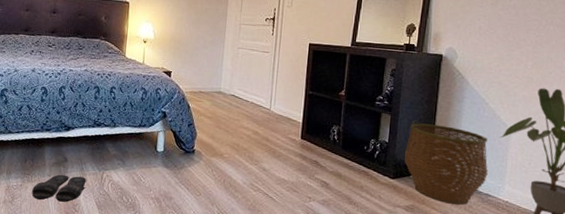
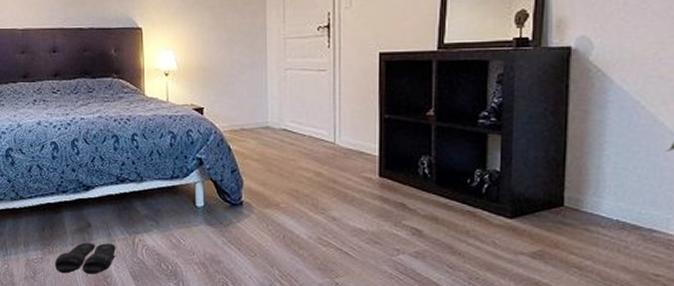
basket: present [404,120,488,205] -> none [524,139,650,246]

